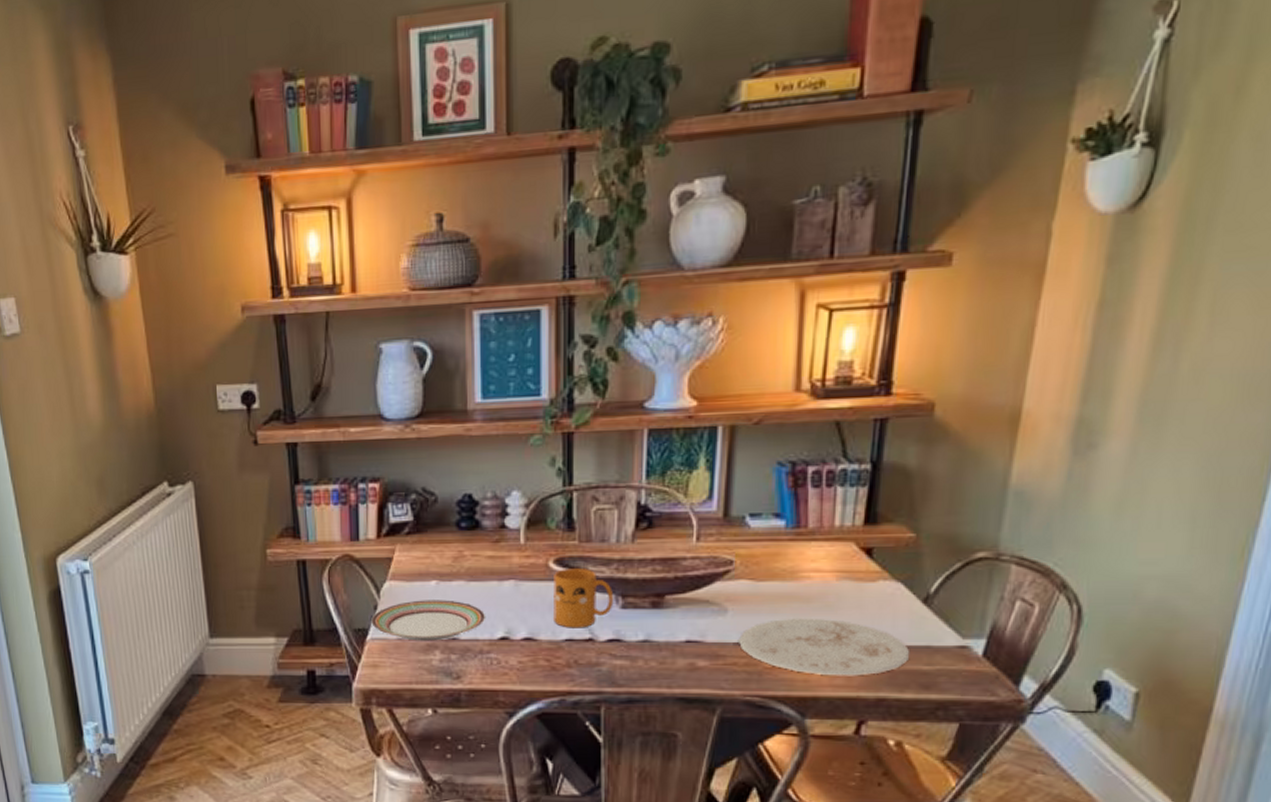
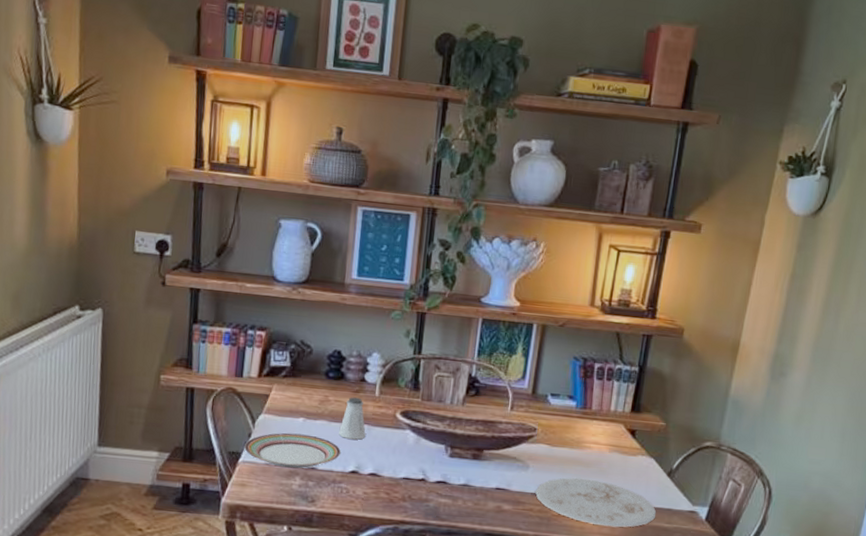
saltshaker: none [480,548,513,599] -> present [339,397,366,440]
mug: present [554,569,614,628] -> none [395,420,445,470]

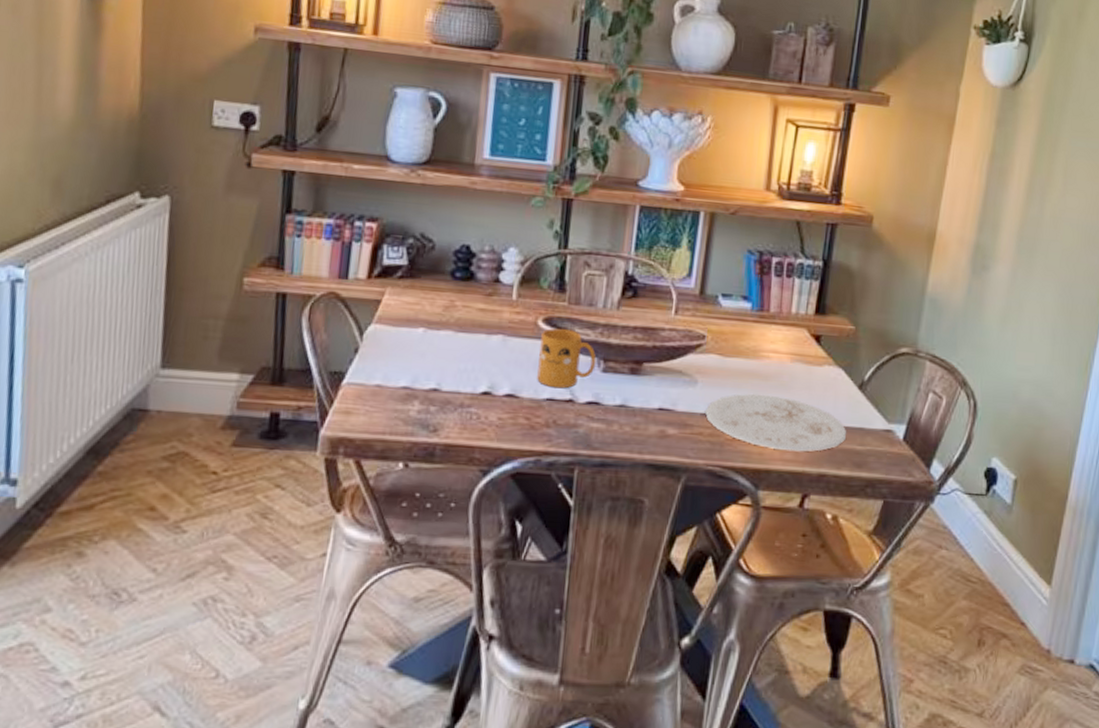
plate: present [244,432,341,469] -> none [349,346,470,391]
saltshaker: present [339,397,366,440] -> none [467,301,501,354]
mug: none [395,420,445,470] -> present [537,328,597,389]

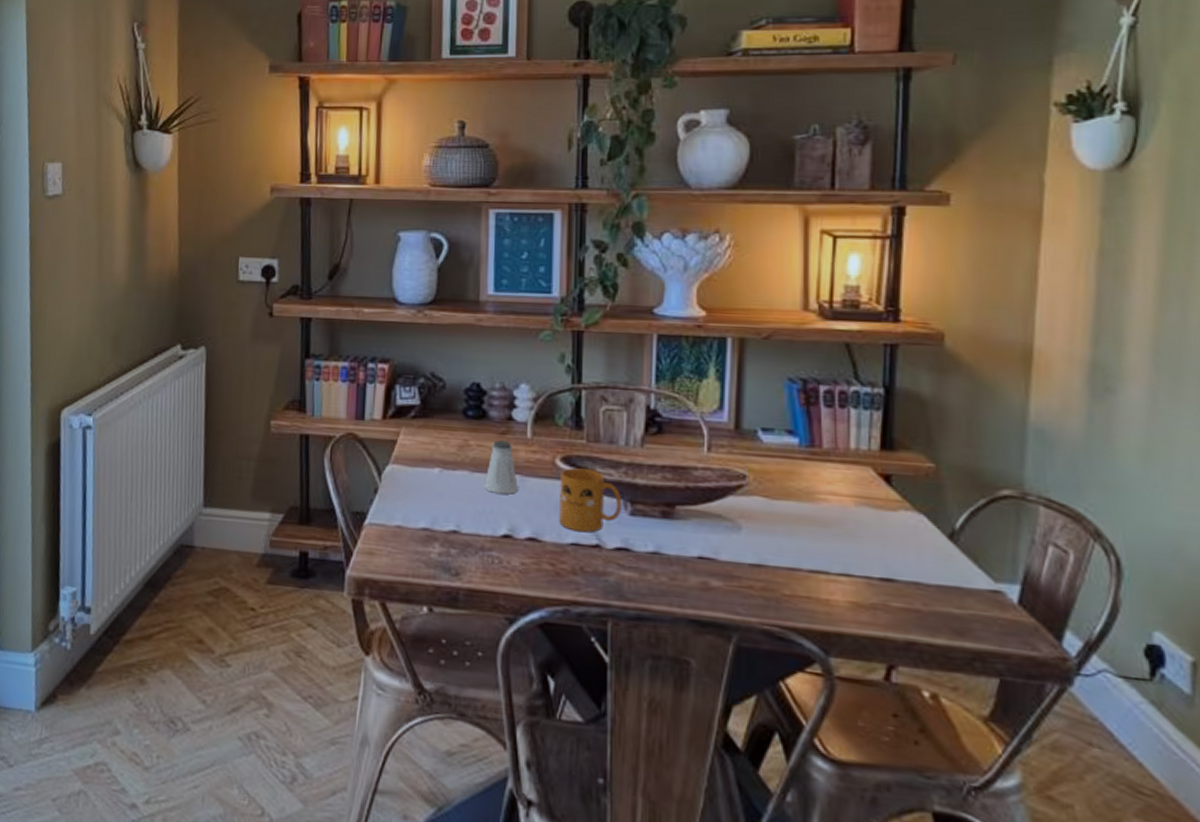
saltshaker: none [467,301,501,354] -> present [484,440,518,494]
plate: present [705,393,847,452] -> none [755,542,939,614]

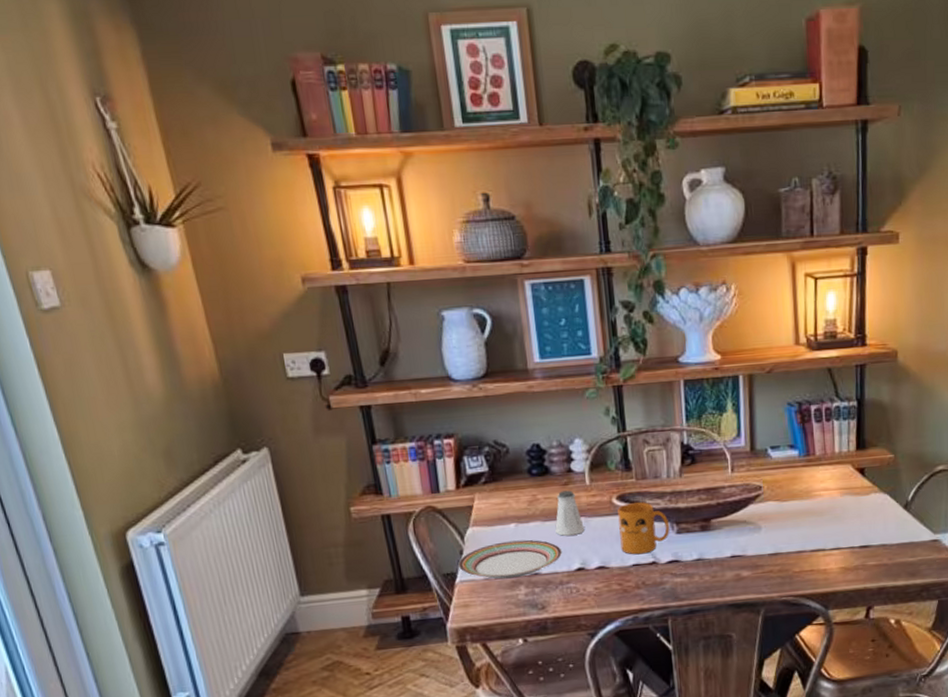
plate: none [370,487,488,532] -> present [458,539,562,579]

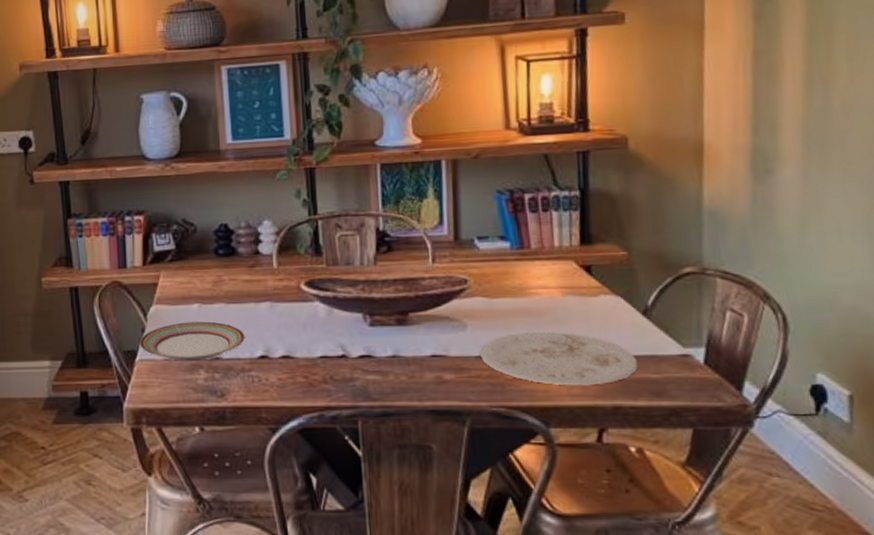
saltshaker: present [555,490,585,536] -> none [239,273,270,320]
mug: present [617,502,670,555] -> none [306,290,363,346]
plate: none [772,528,899,574] -> present [480,331,638,386]

